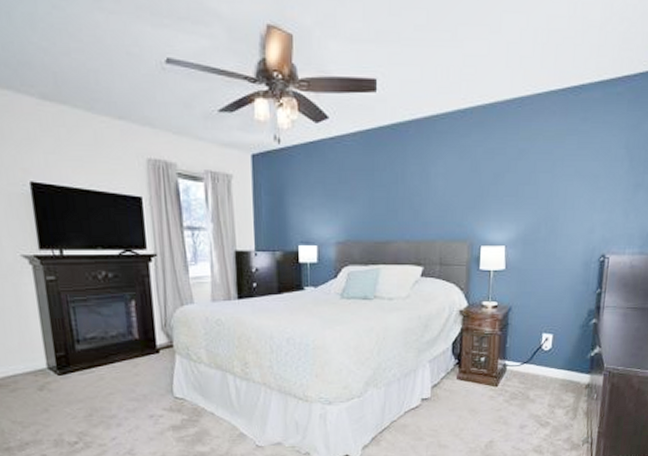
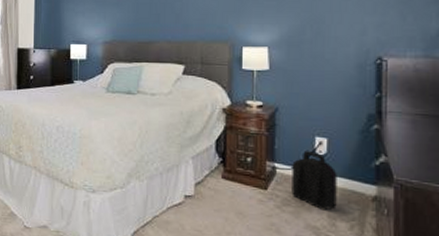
backpack: none [519,346,559,401] -> present [292,150,337,211]

